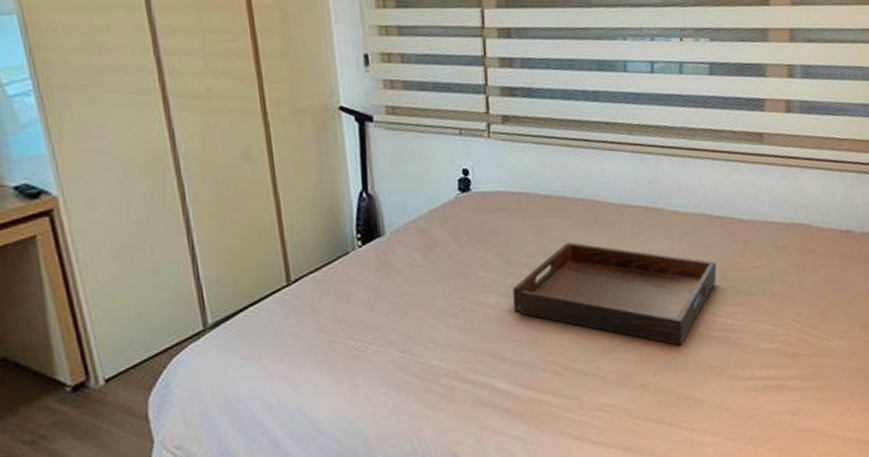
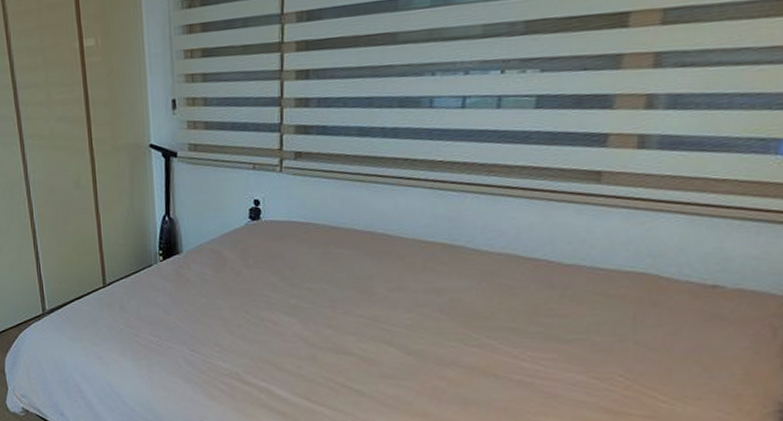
serving tray: present [512,242,717,346] -> none [294,271,525,383]

